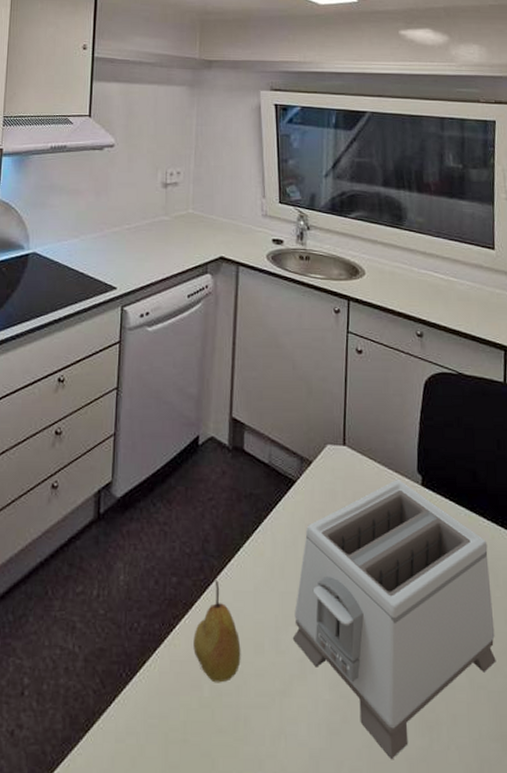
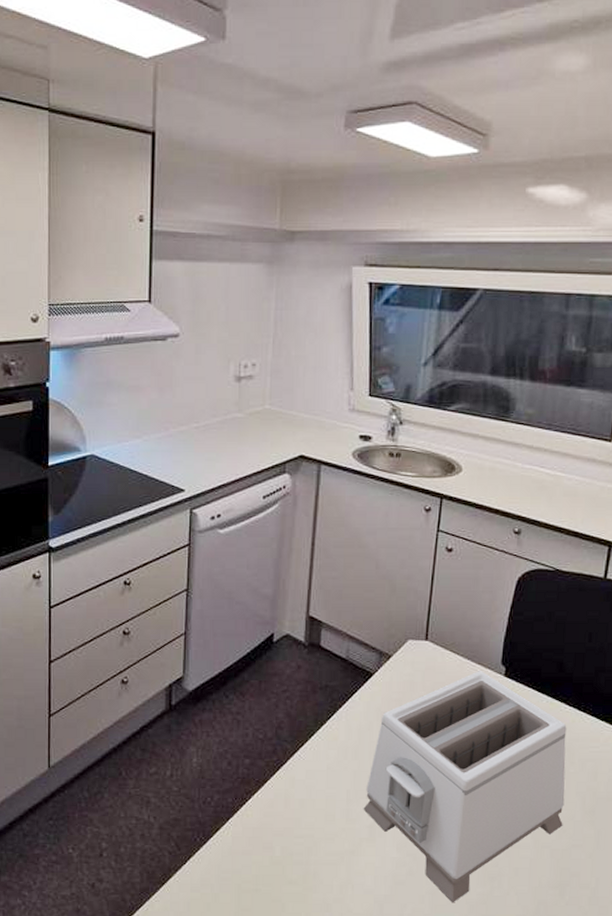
fruit: present [193,580,241,683] -> none [266,761,312,845]

